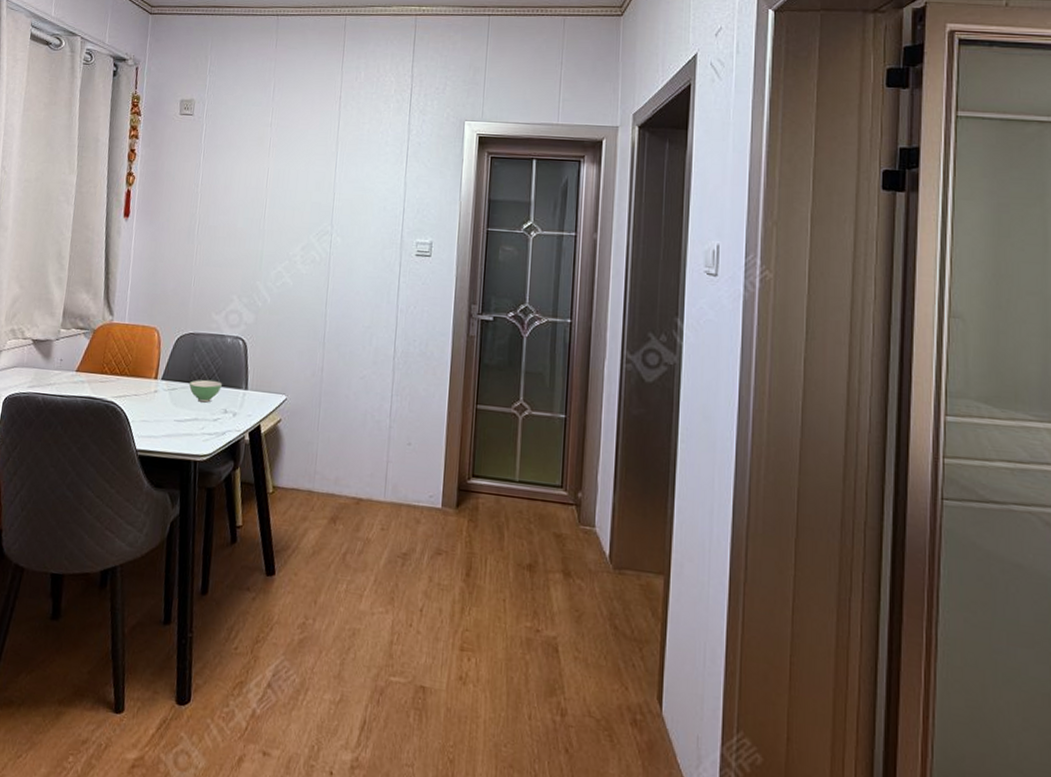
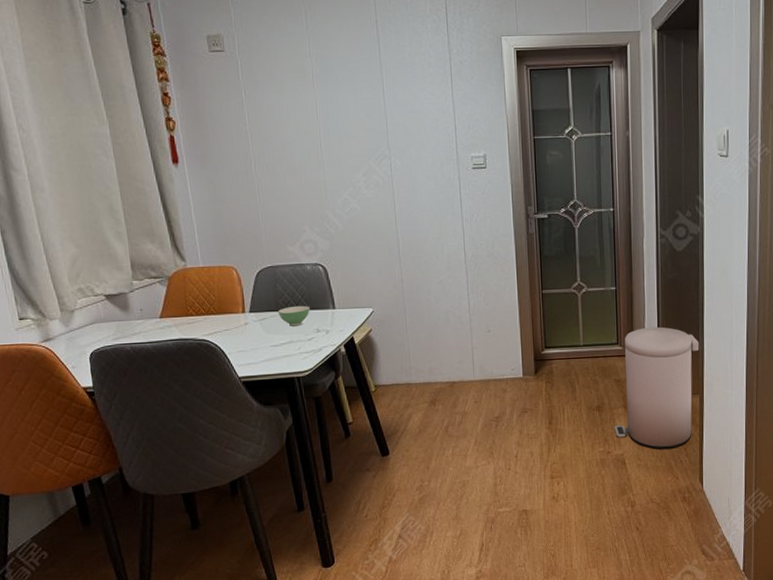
pedal bin: none [547,472,668,645] -> present [614,326,700,450]

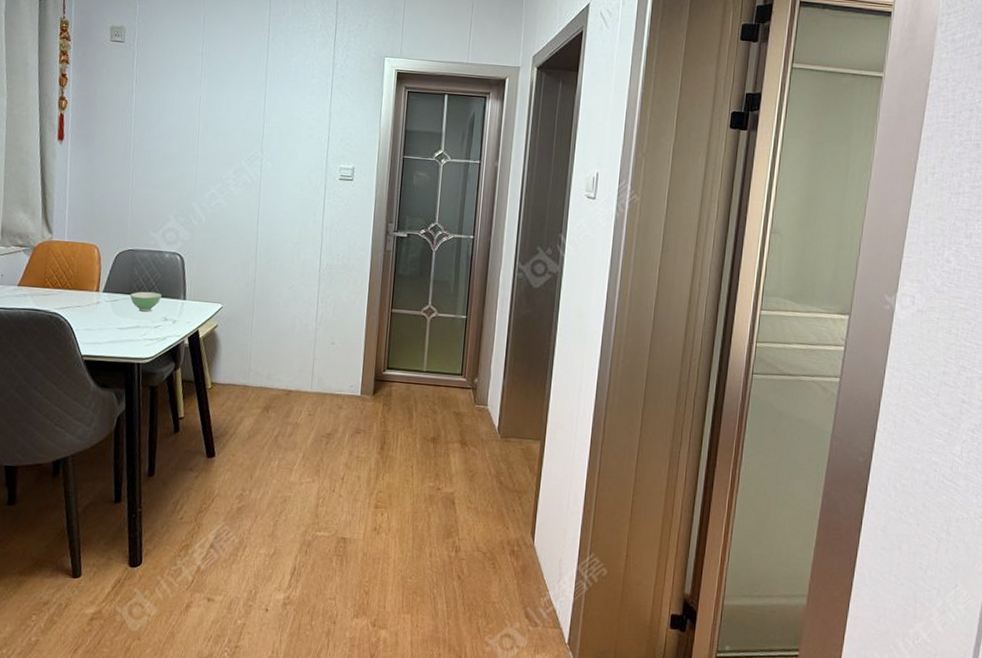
pedal bin: present [614,326,700,450] -> none [447,362,547,496]

